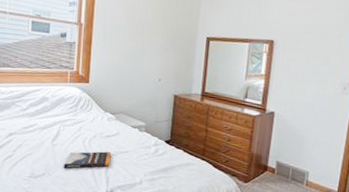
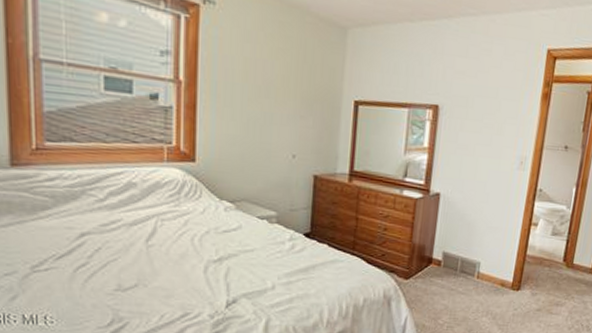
book: present [64,151,111,169] -> none [165,250,231,276]

